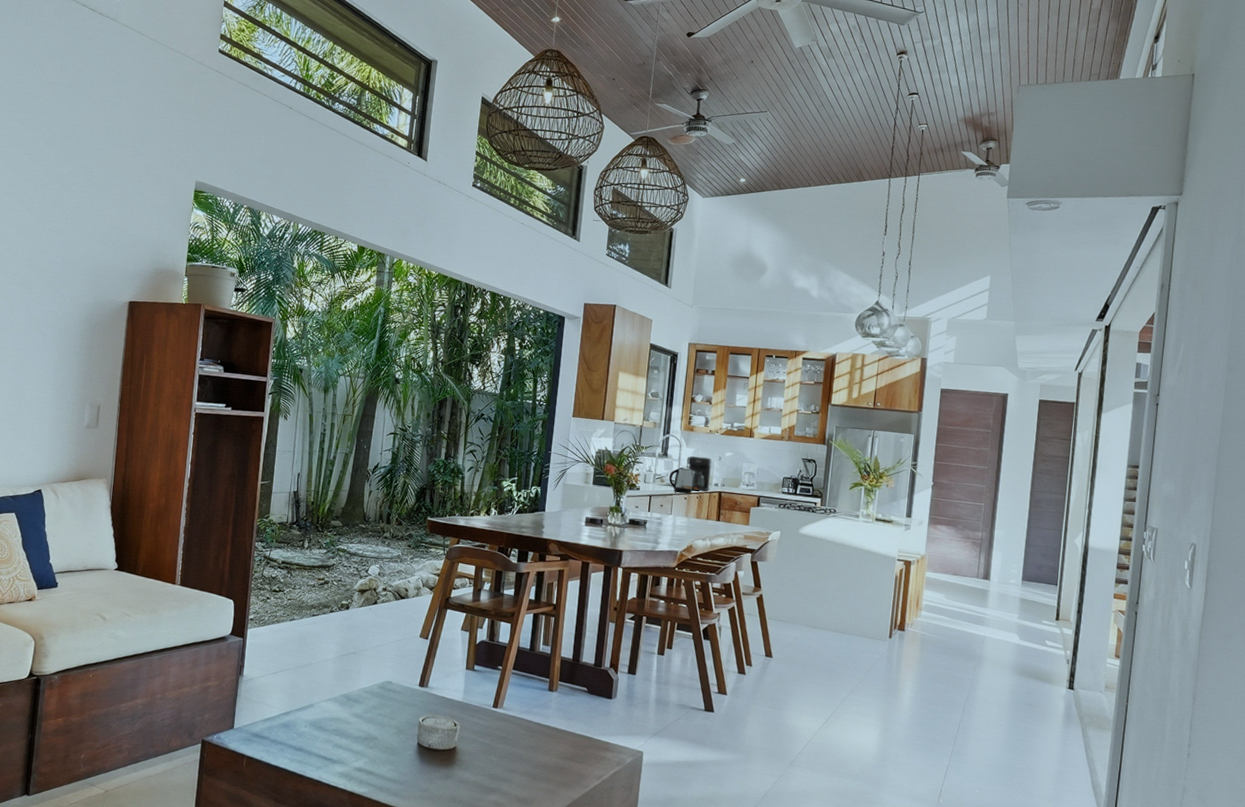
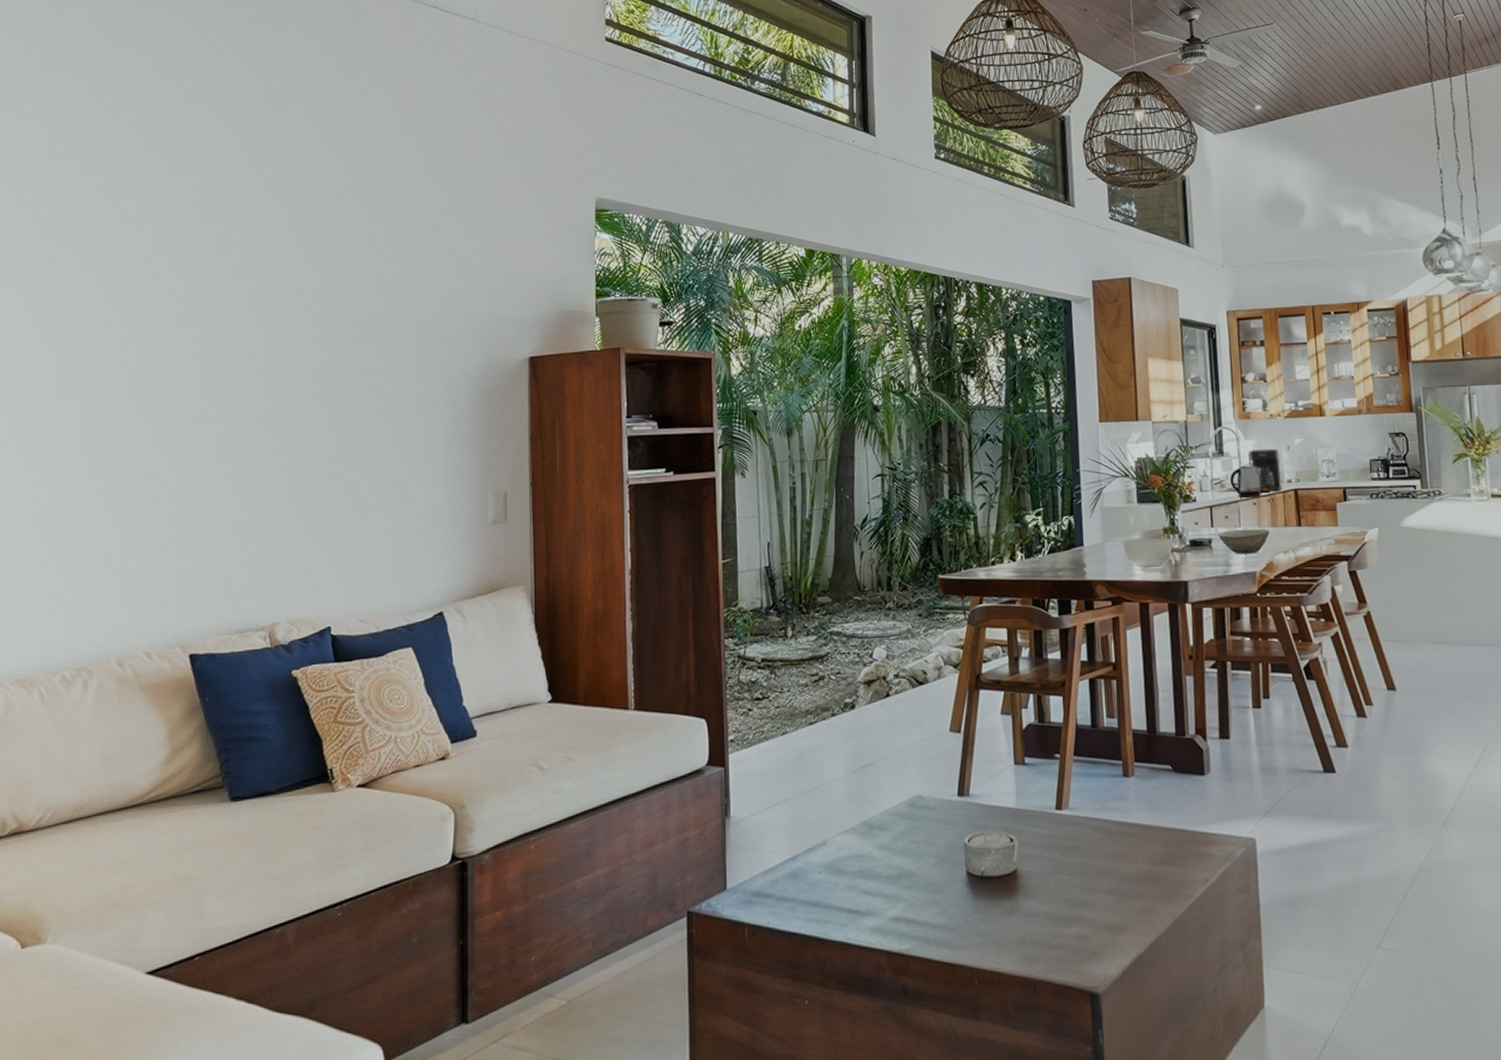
bowl: none [576,511,616,536] -> present [1122,537,1173,568]
bowl: none [652,516,694,537] -> present [1218,528,1270,554]

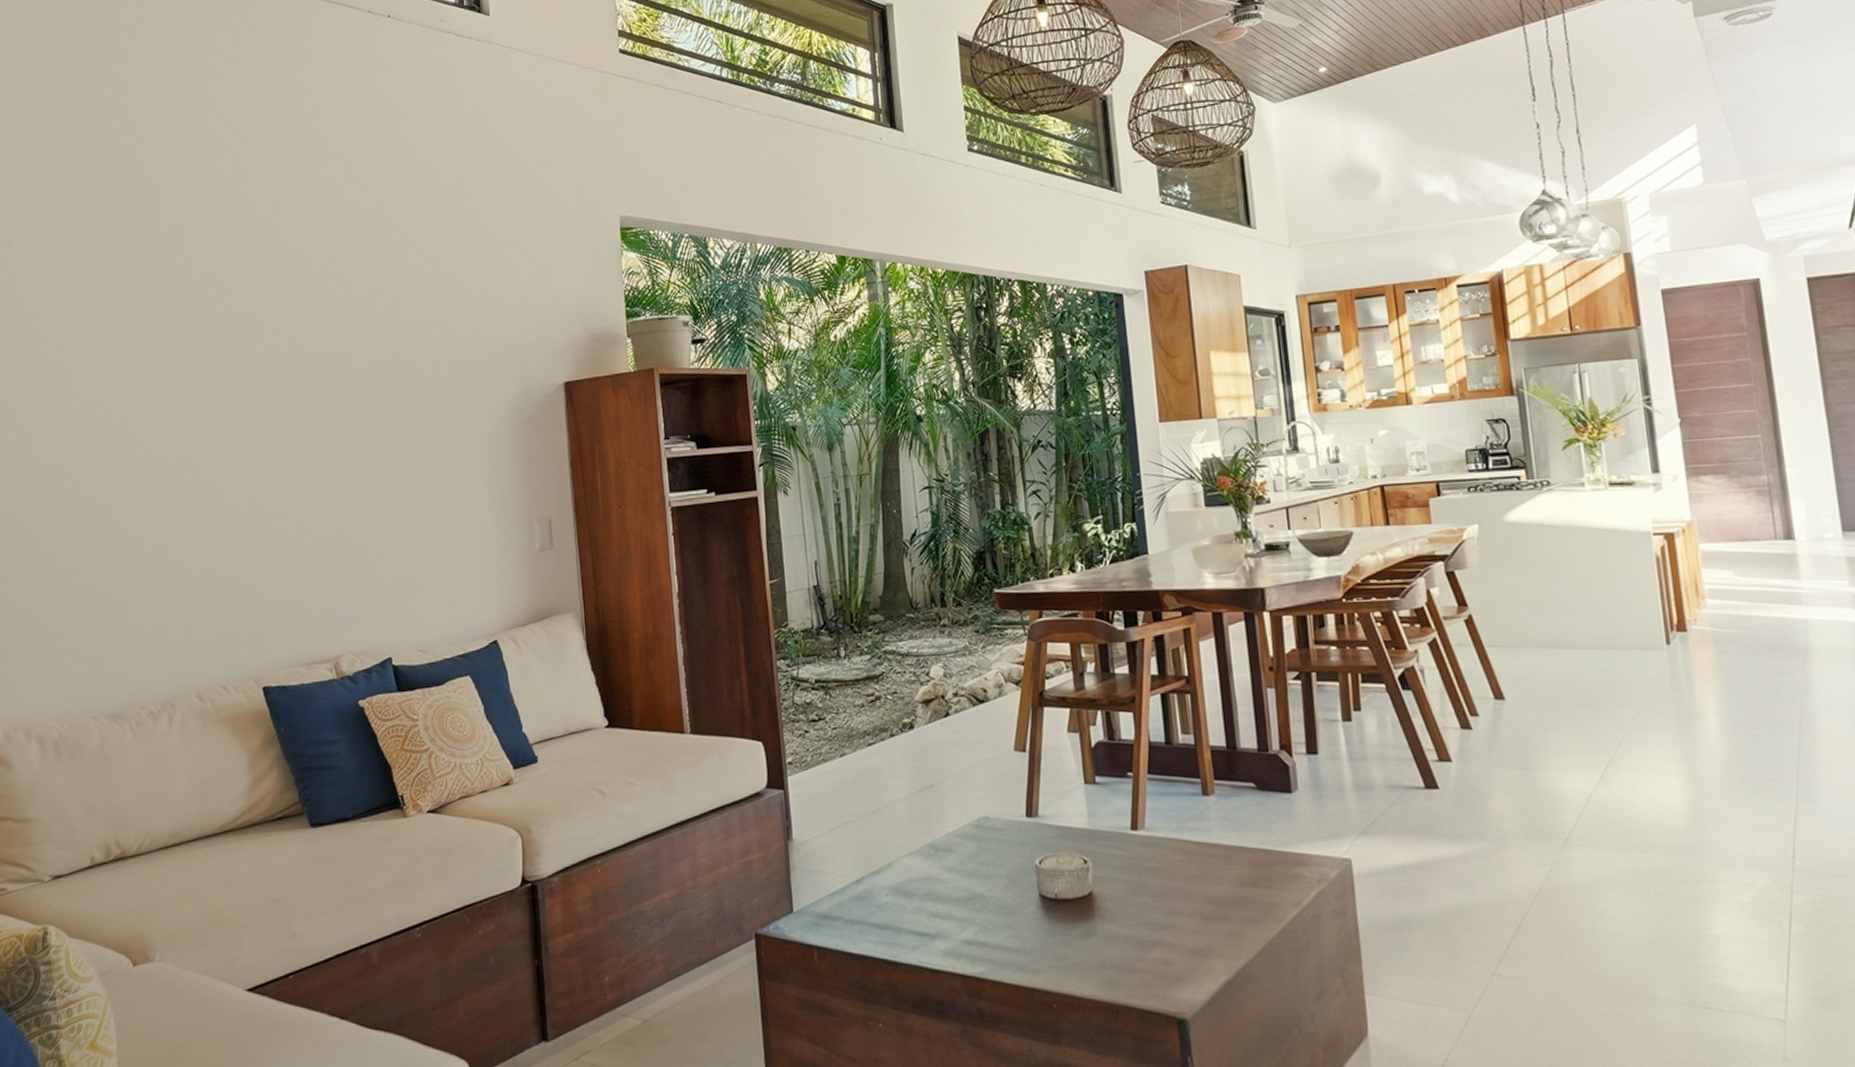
kettle: present [1230,465,1261,499] -> none [1307,460,1343,498]
coffee maker: present [1249,449,1283,493] -> none [1327,443,1367,491]

